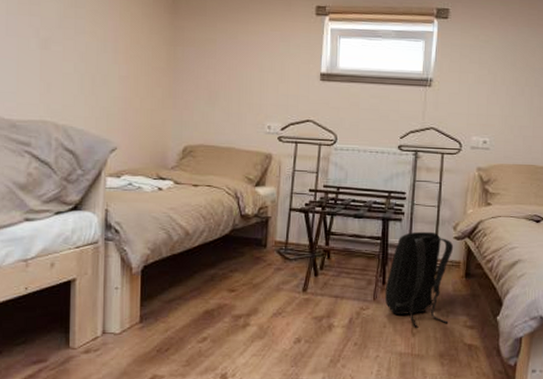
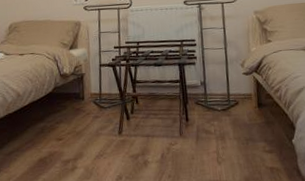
backpack: present [384,231,454,328] -> none [189,70,248,157]

